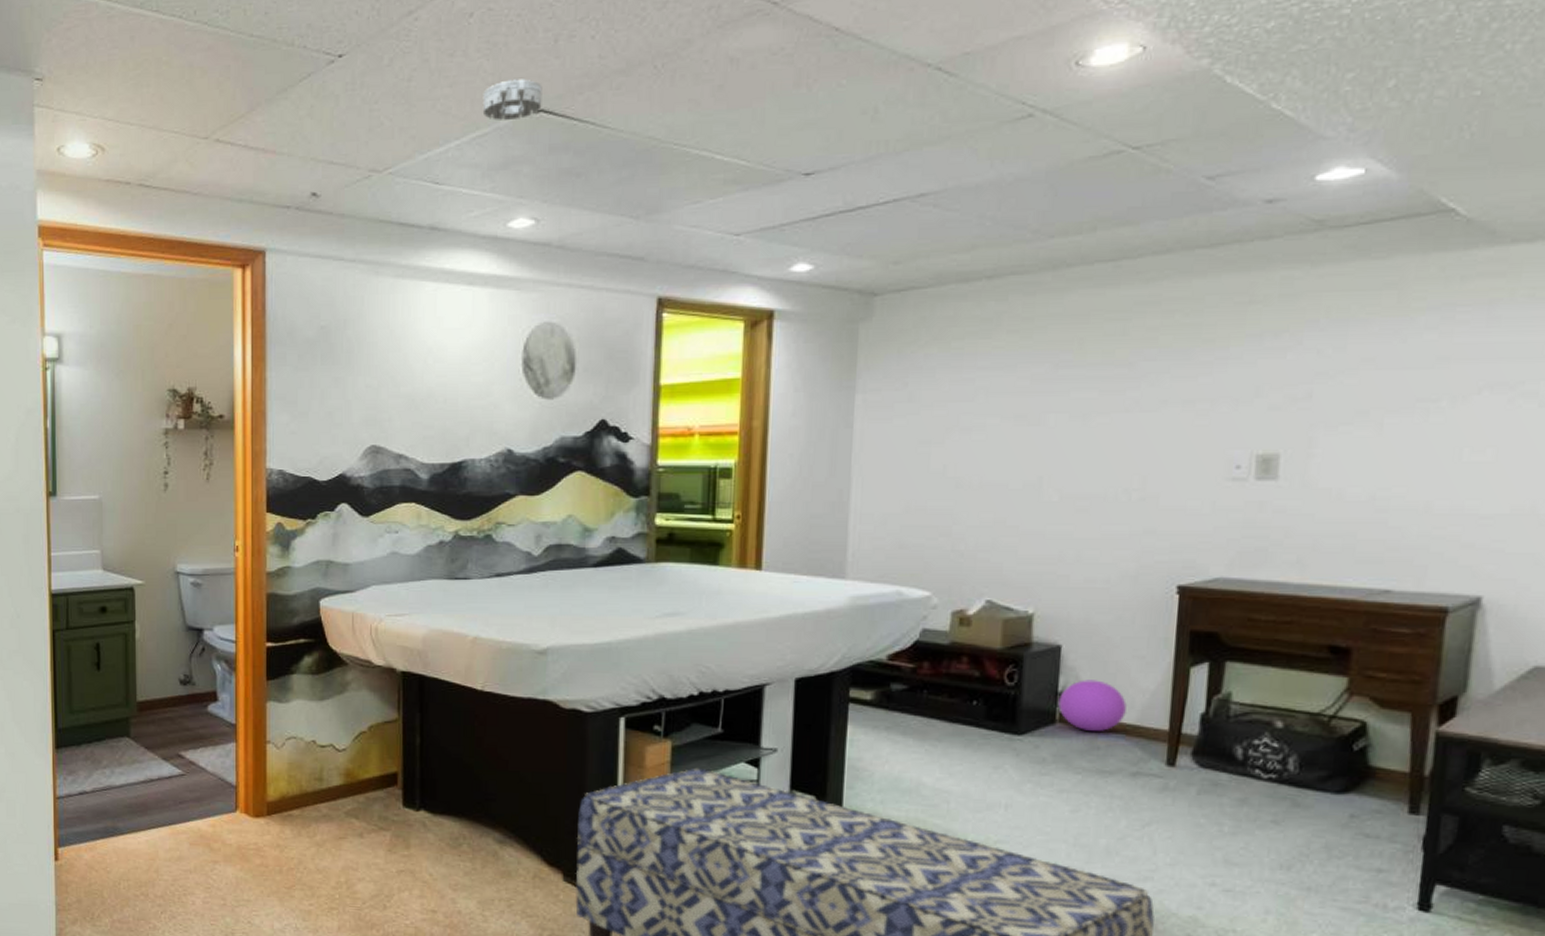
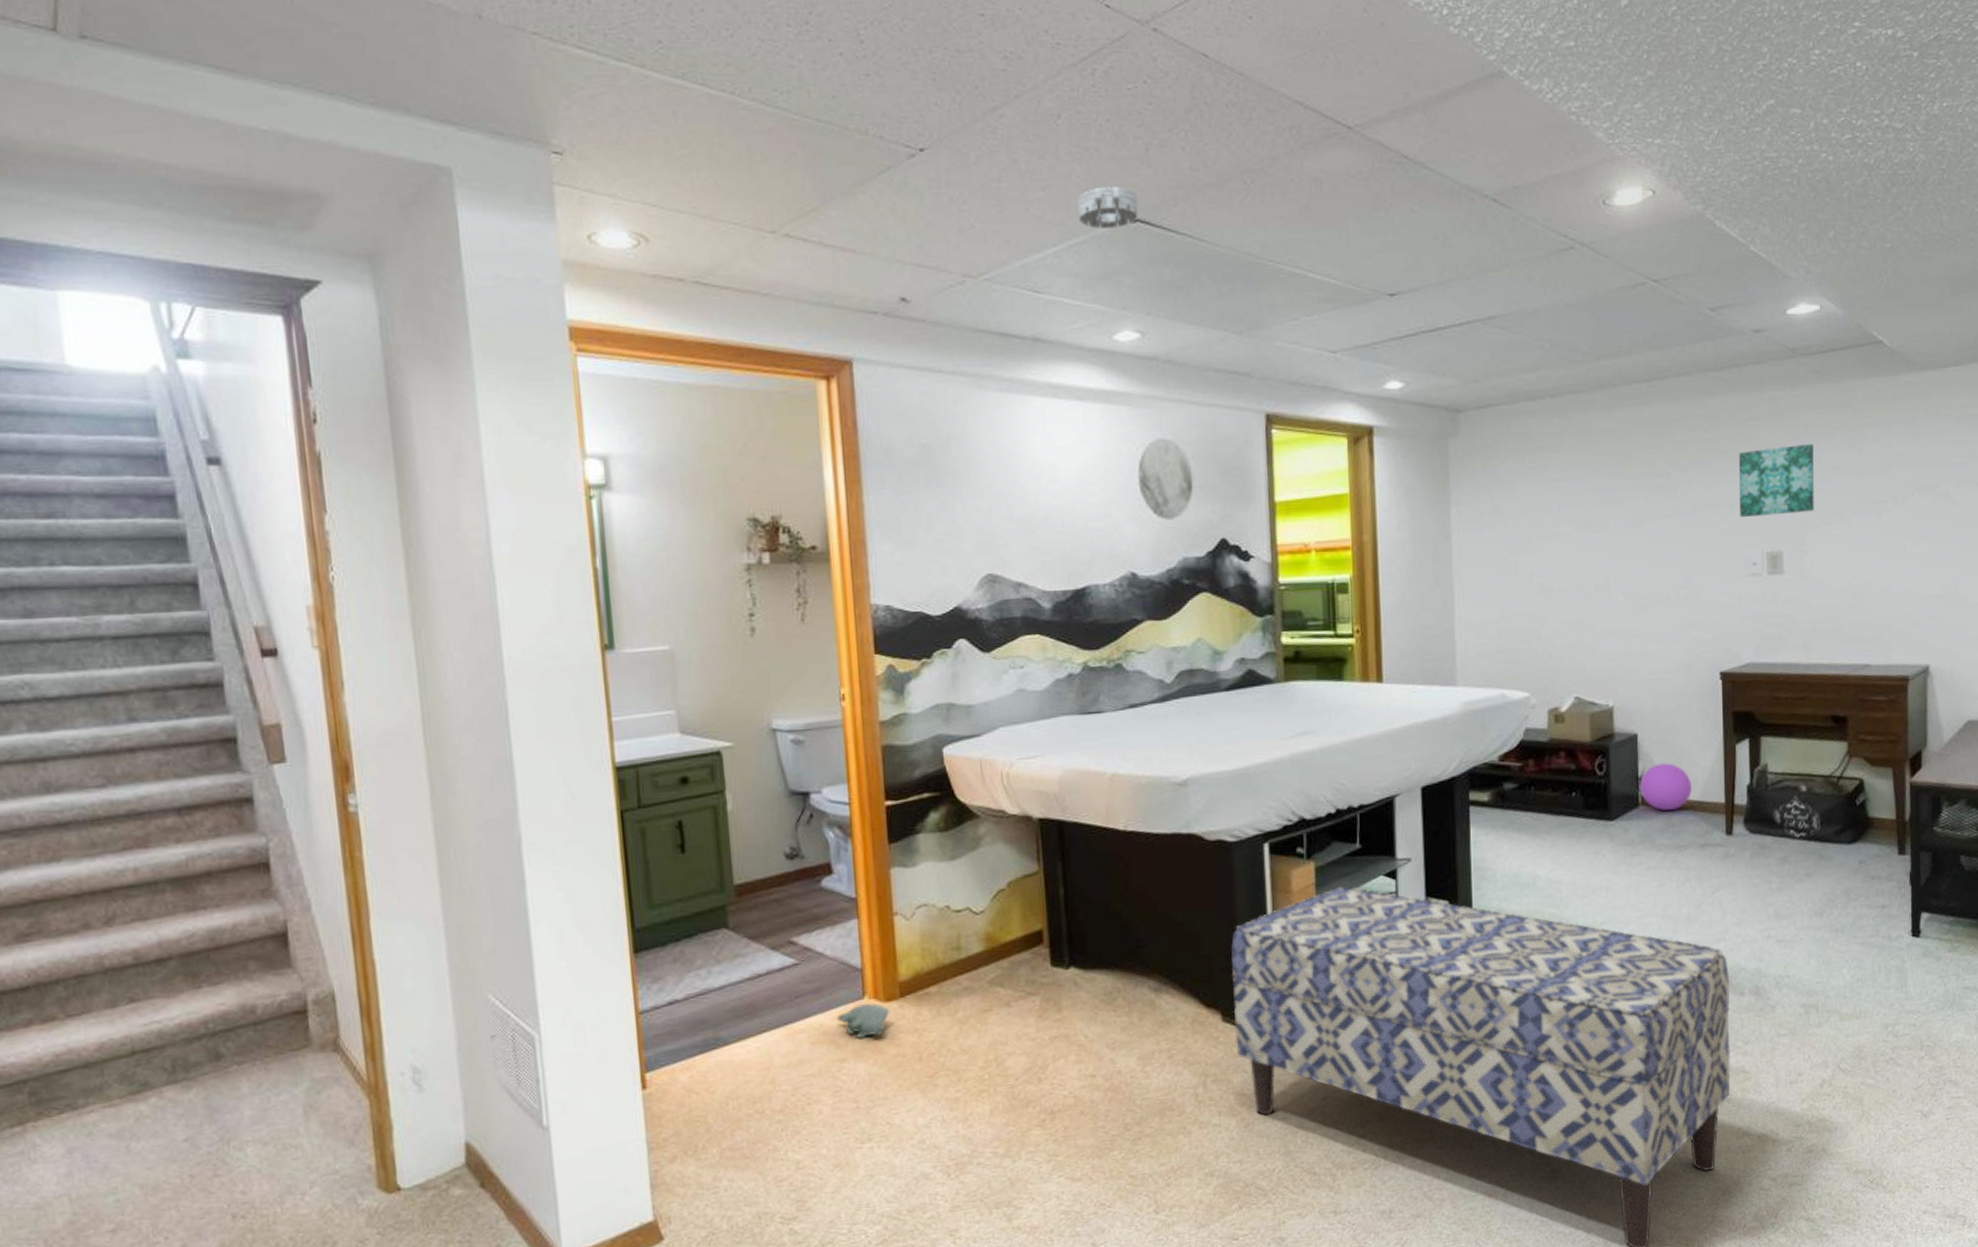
plush toy: none [213,817,258,847] -> present [837,1003,891,1039]
wall art: none [1224,330,1337,415] -> present [1739,443,1814,518]

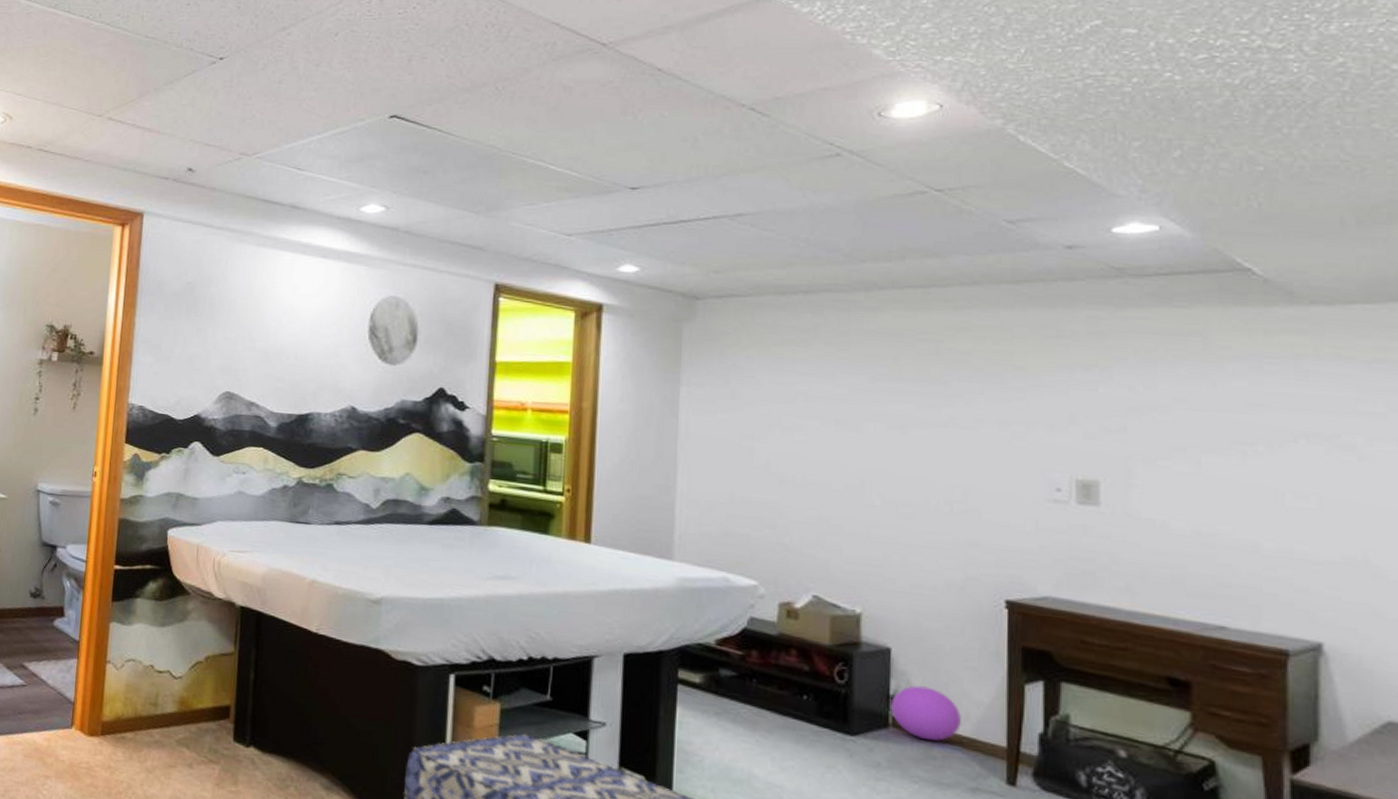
plush toy: present [837,1003,891,1039] -> none [48,732,92,764]
smoke detector: present [1077,186,1138,228] -> none [342,89,396,122]
wall art: present [1739,443,1814,518] -> none [1040,369,1146,444]

